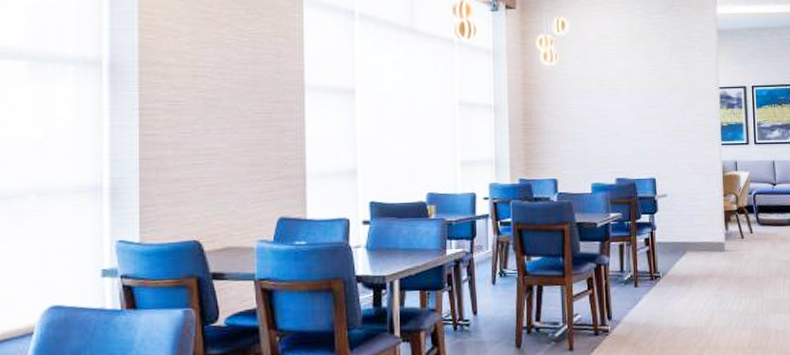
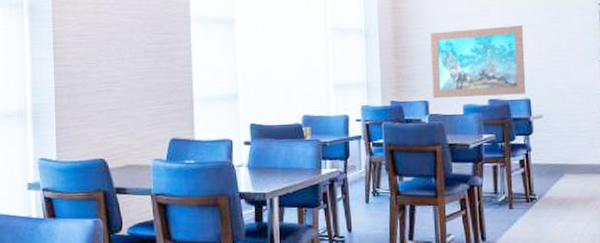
wall art: none [560,106,652,177] -> present [430,25,526,99]

